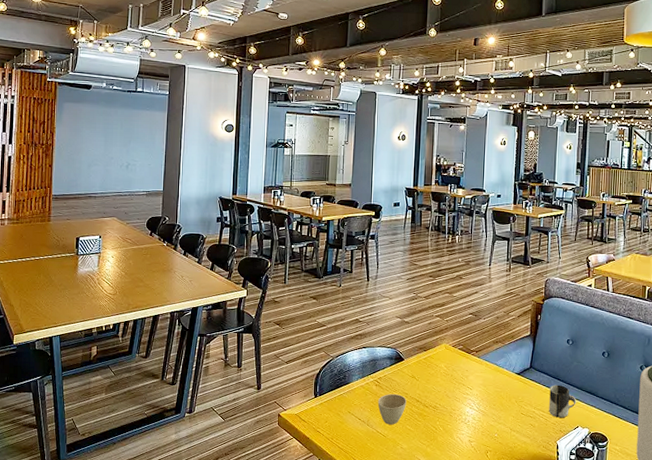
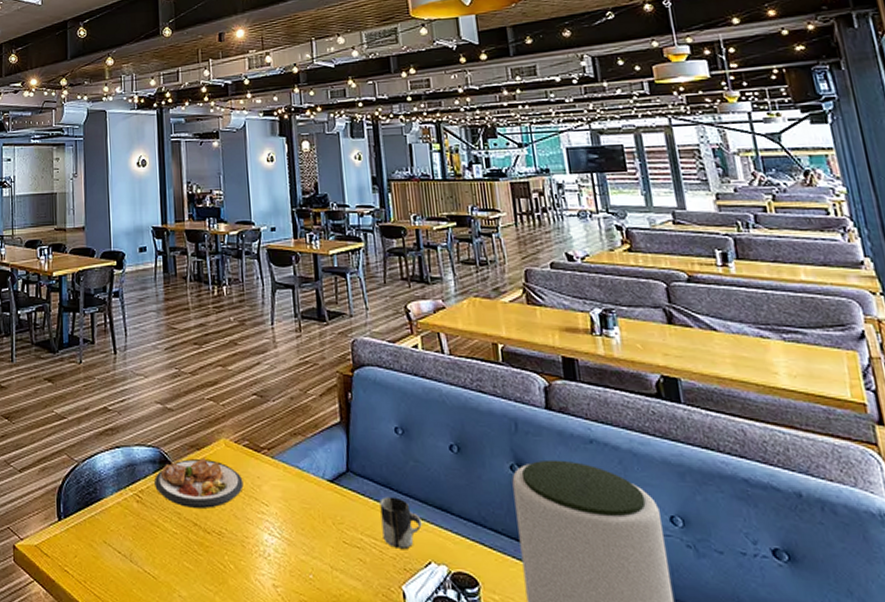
cup: present [377,394,407,425] -> none [141,514,180,561]
plate: none [390,356,456,391] -> present [154,458,244,508]

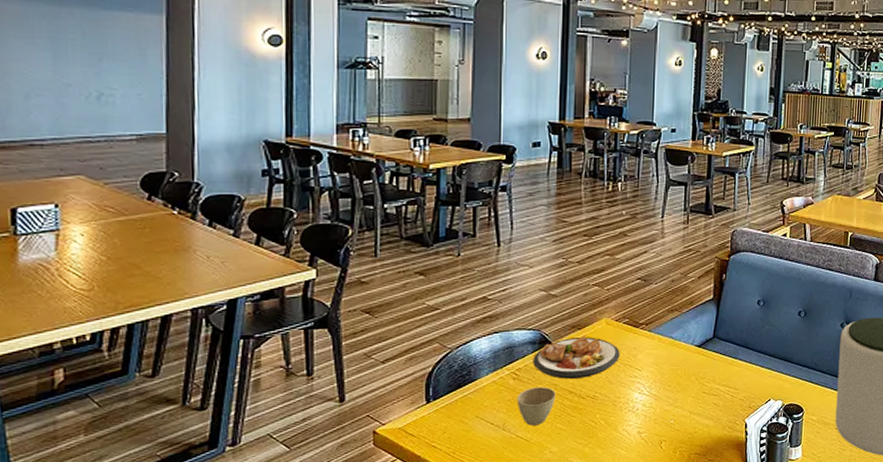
cup: none [141,514,180,561] -> present [516,387,556,426]
cup: present [380,496,422,550] -> none [736,354,768,393]

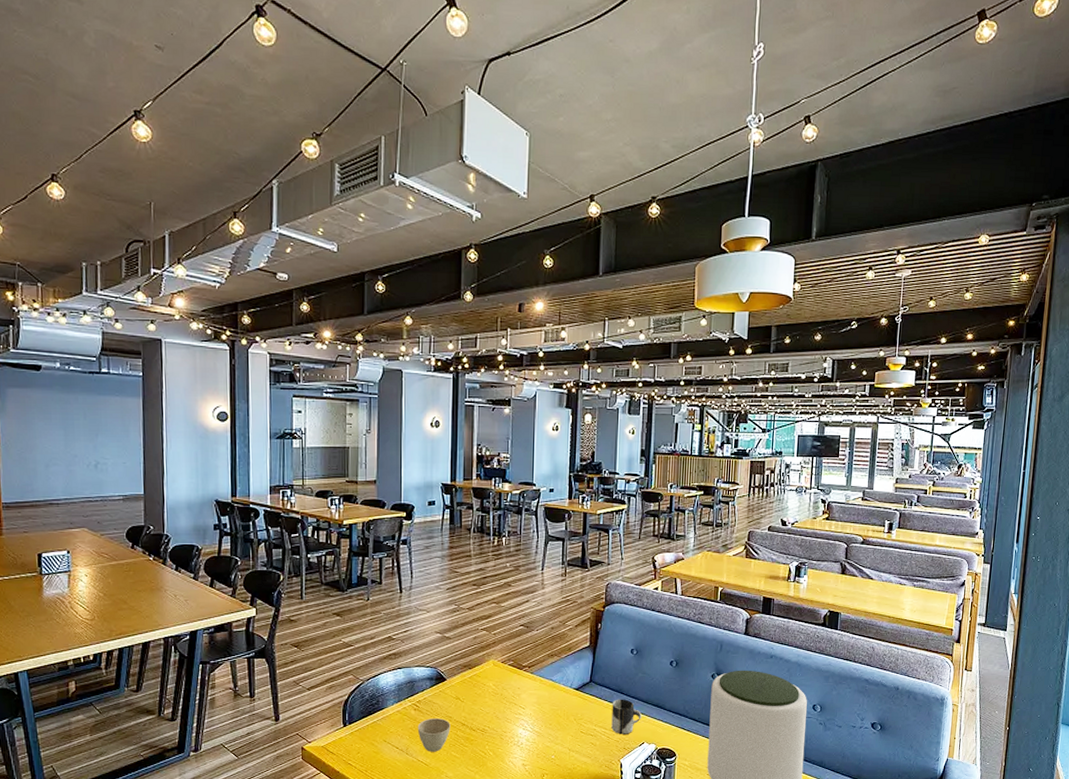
plate: present [533,336,620,379] -> none [431,675,506,712]
cup: none [736,354,768,393] -> present [611,699,642,735]

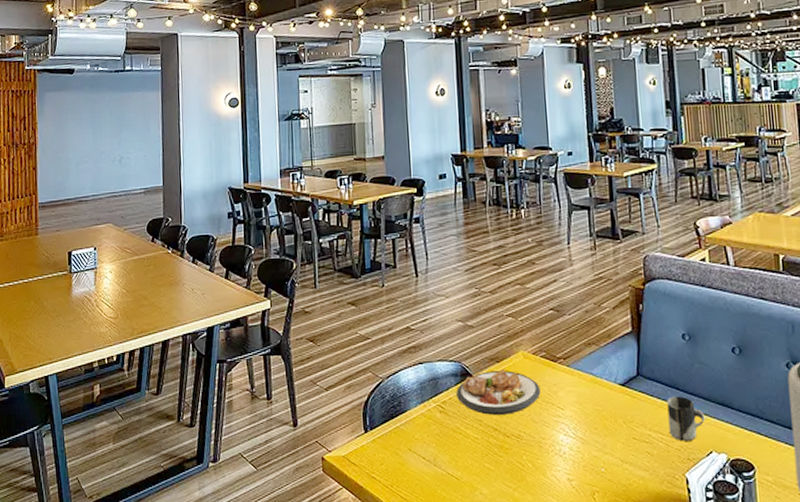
cup: present [417,718,450,752] -> none [444,422,481,463]
plate: none [431,675,506,712] -> present [456,369,541,415]

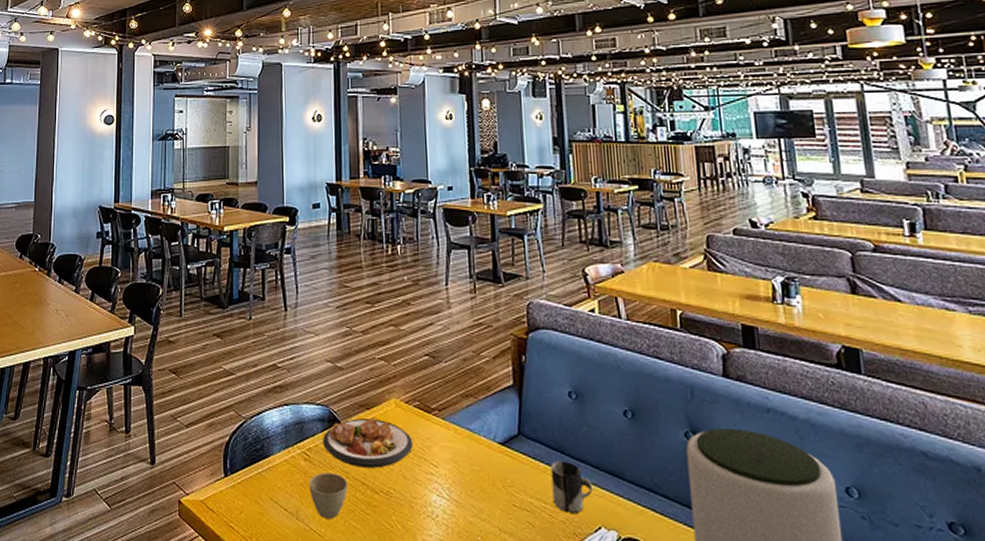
cup: none [444,422,481,463] -> present [308,472,348,519]

